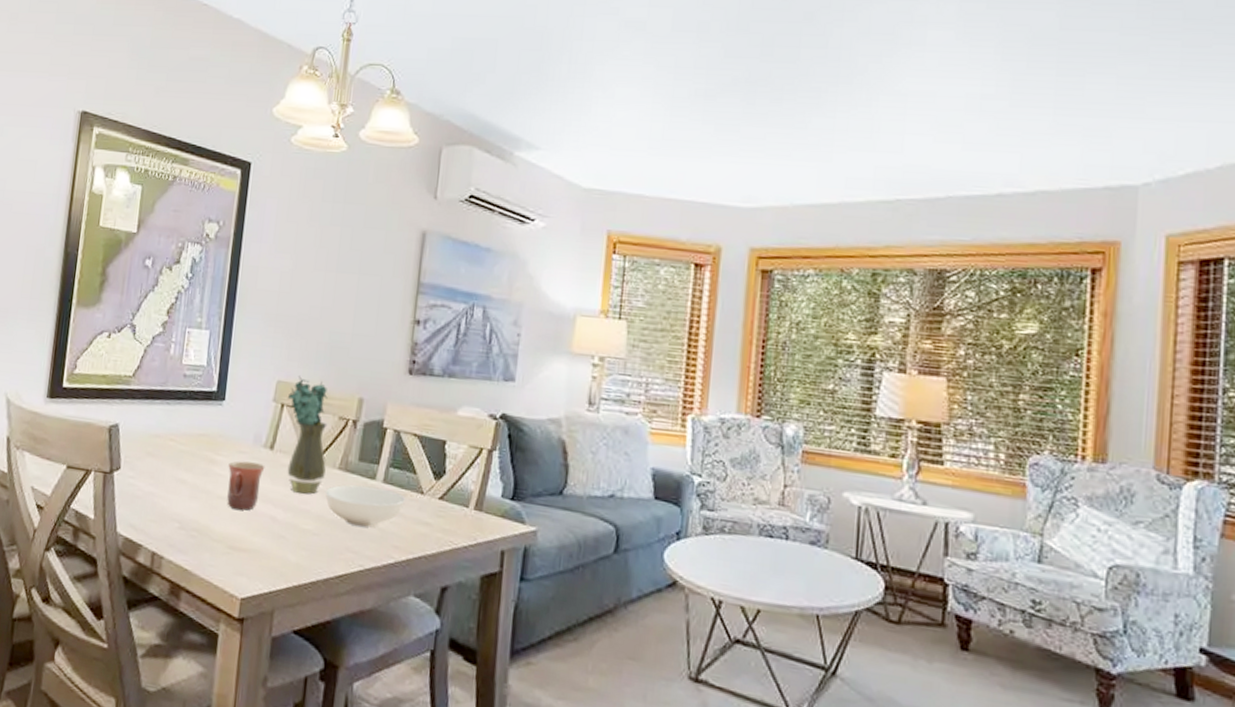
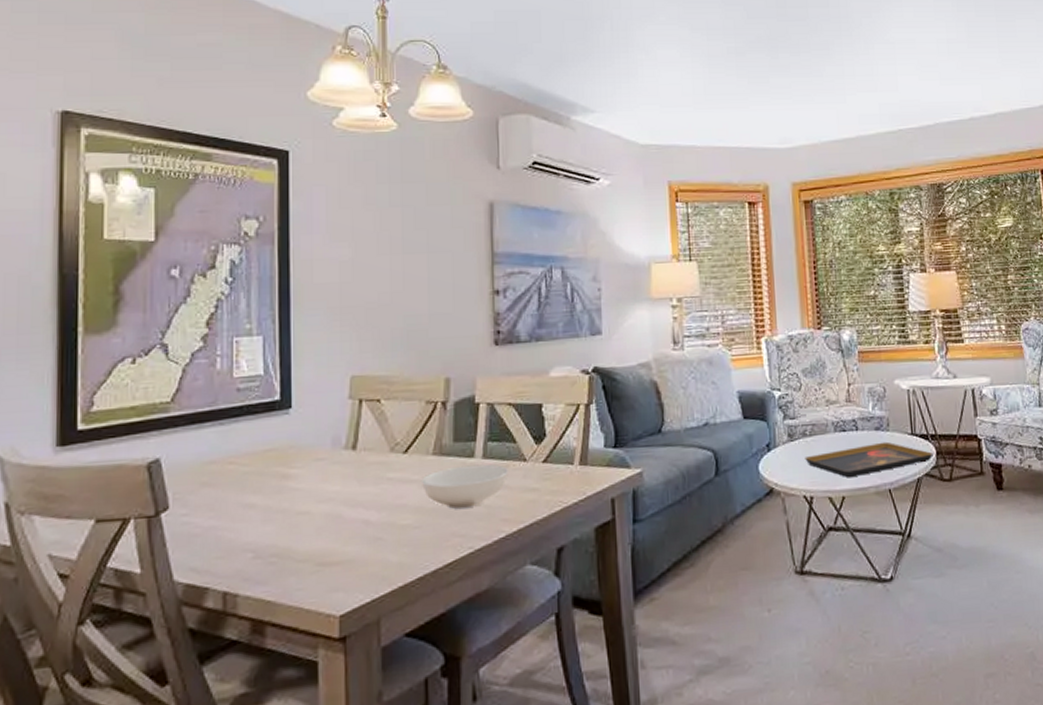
mug: present [226,461,265,511] -> none [305,467,349,522]
vase: present [287,376,328,494] -> none [364,367,419,489]
decorative tray: none [718,555,881,595] -> present [805,441,934,478]

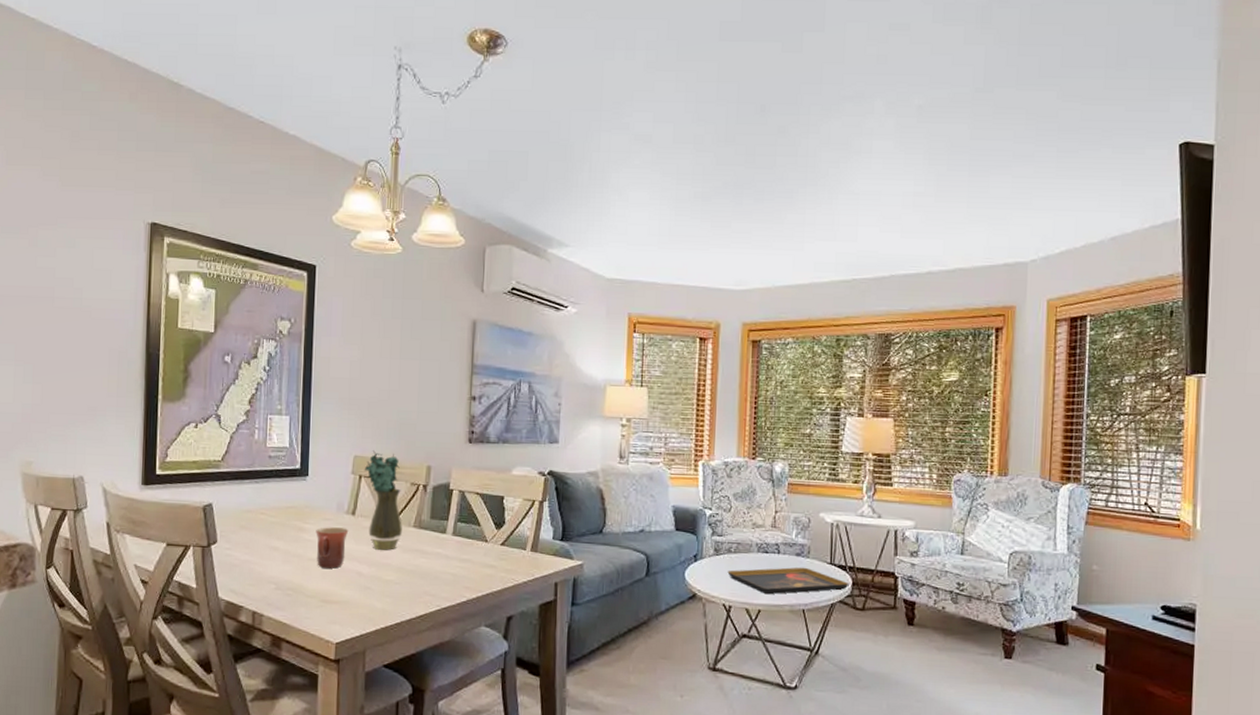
mug: none [305,467,349,522] -> present [316,527,349,569]
vase: none [364,367,419,489] -> present [364,450,402,550]
bowl: present [420,464,508,509] -> none [402,539,472,574]

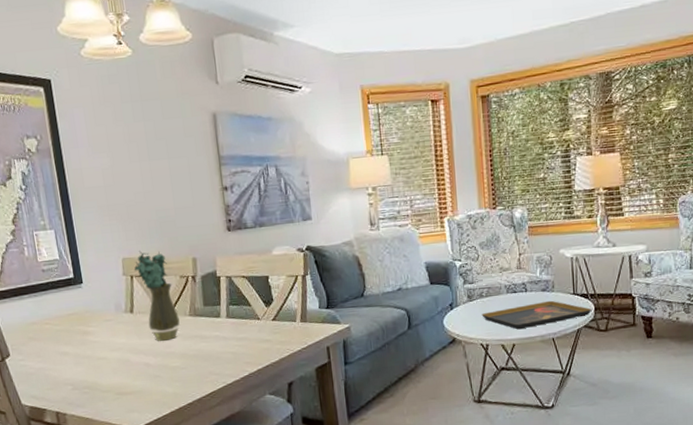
mug: present [316,527,349,569] -> none [99,326,132,365]

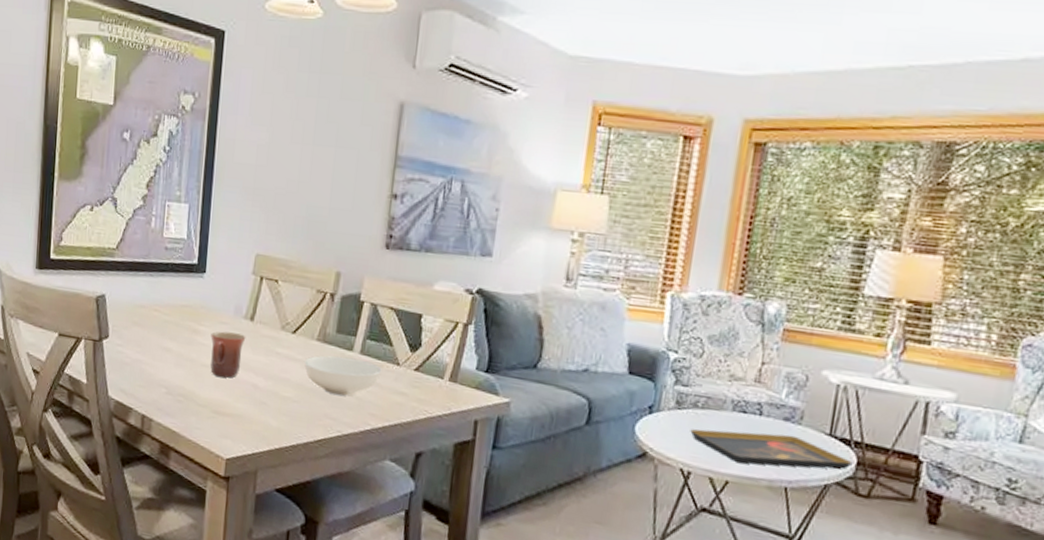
mug: none [99,326,132,365] -> present [209,331,246,378]
vase: present [134,251,180,341] -> none [266,249,306,364]
bowl: none [182,322,247,355] -> present [303,355,382,396]

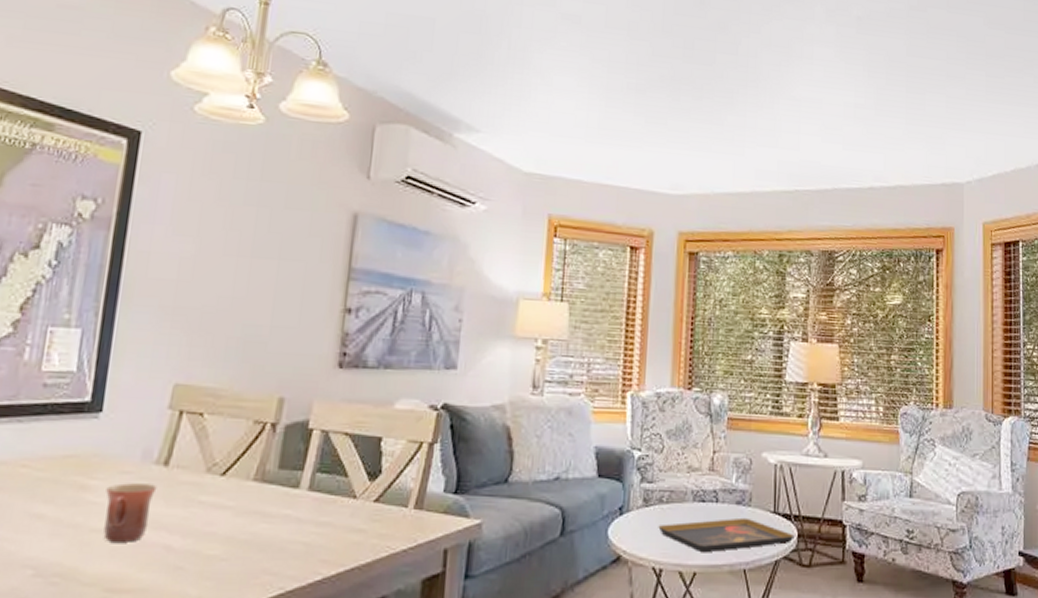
bowl: present [303,355,382,396] -> none [235,496,335,543]

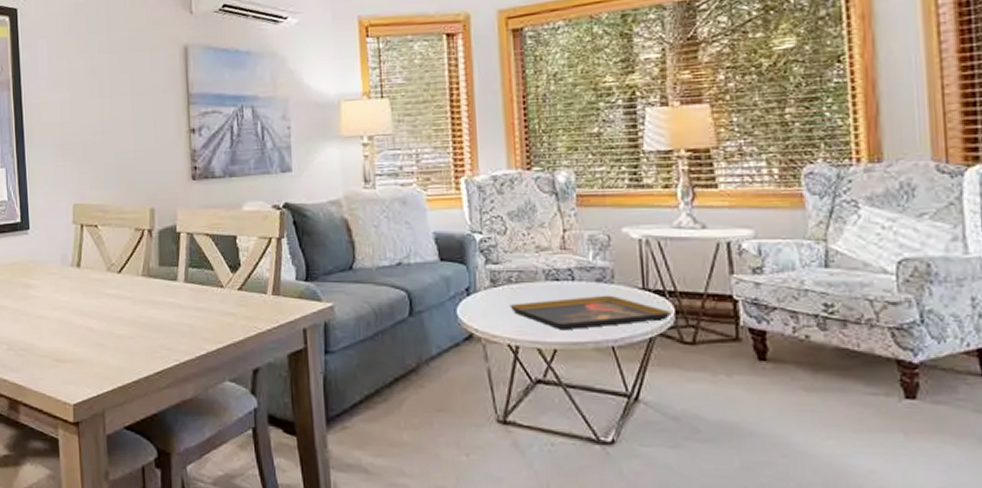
mug: present [102,483,158,542] -> none [42,281,76,325]

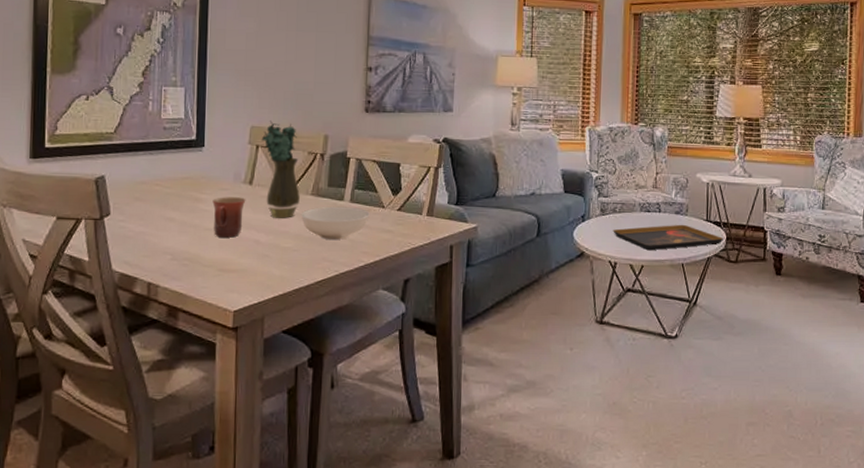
mug: none [42,281,76,325] -> present [212,197,246,238]
vase: none [85,197,131,303] -> present [261,121,300,218]
bowl: none [133,287,208,325] -> present [300,206,370,240]

